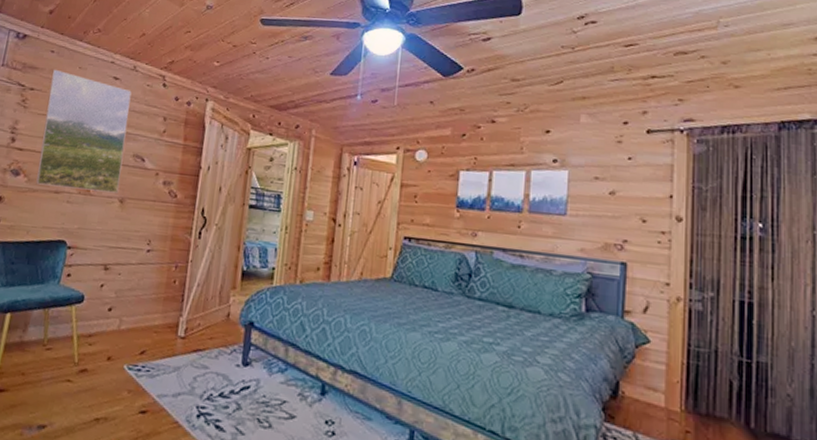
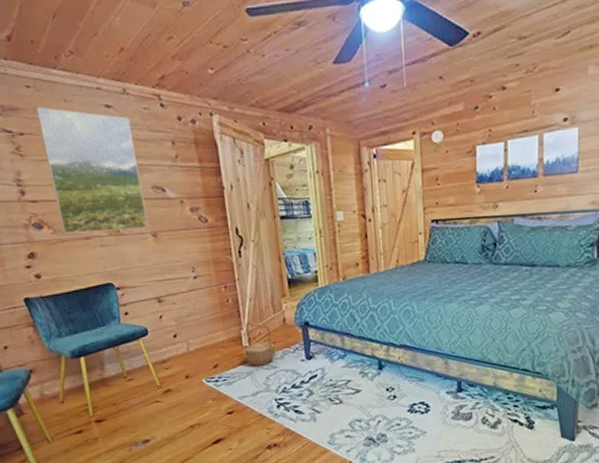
basket: none [177,309,213,363] -> present [244,321,276,366]

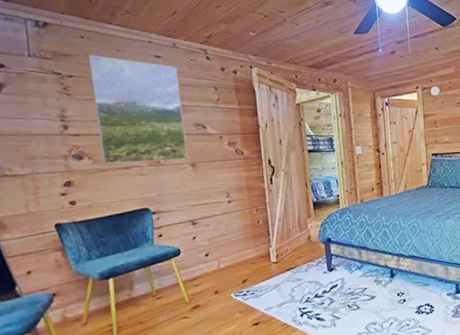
basket: present [244,321,276,366] -> none [272,240,301,279]

